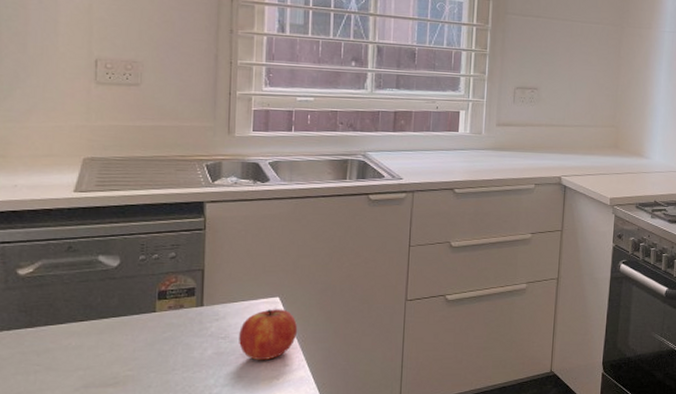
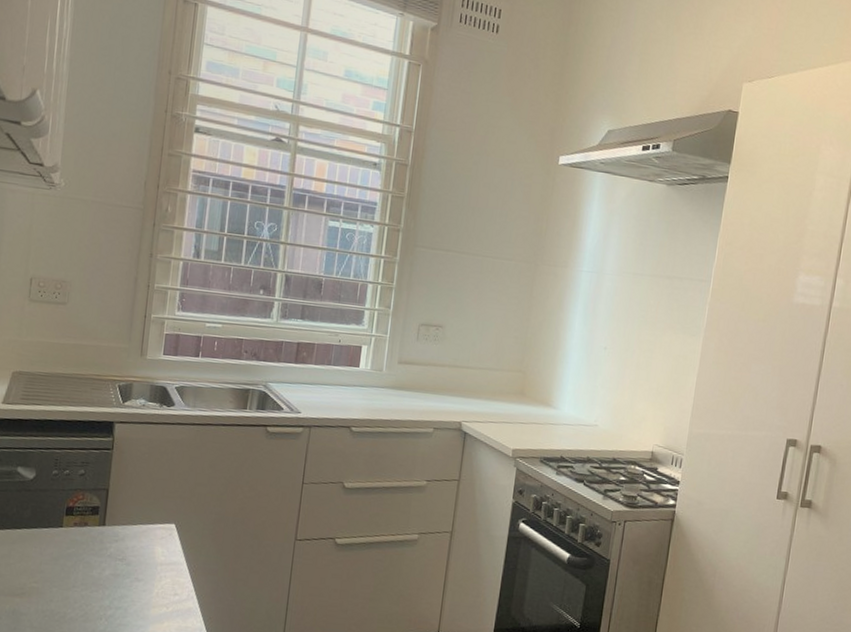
fruit: present [239,309,298,360] -> none [134,535,190,587]

